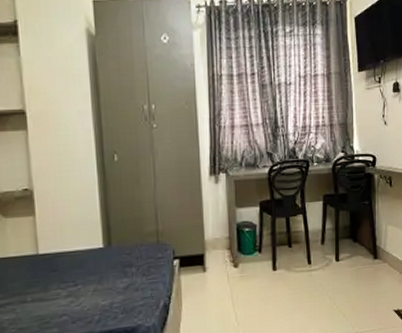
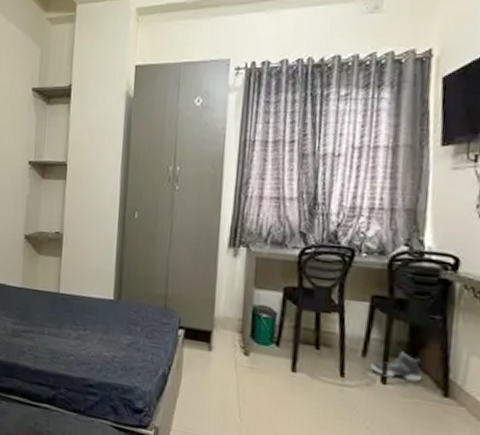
sneaker: none [328,233,360,255] -> present [371,351,421,382]

